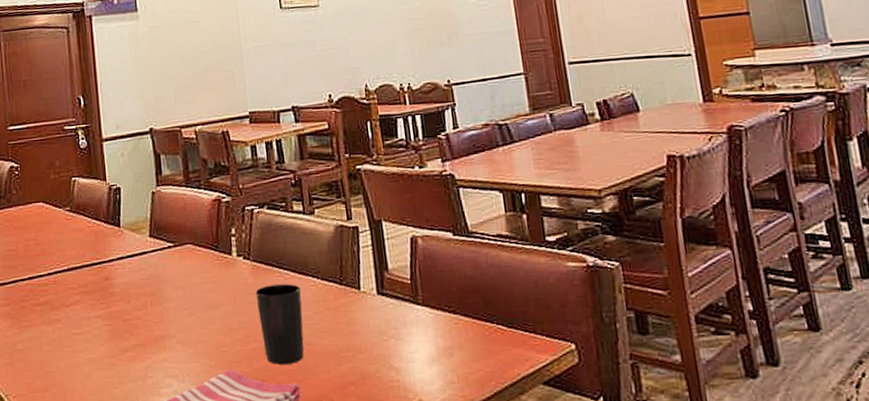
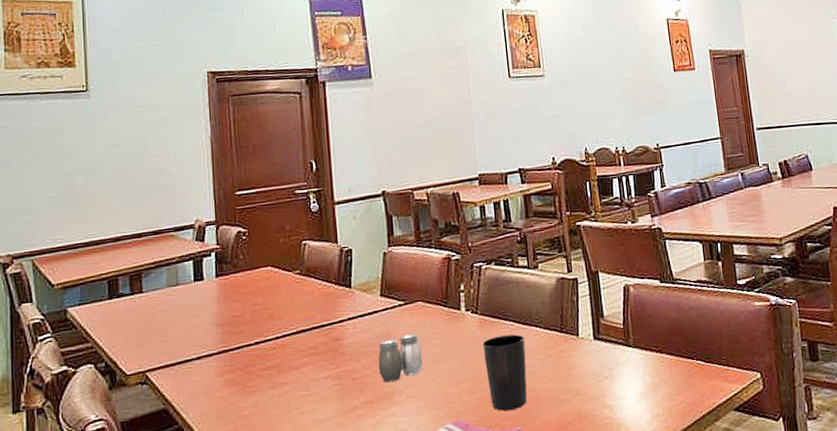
salt and pepper shaker: none [148,277,193,327] -> present [378,333,422,383]

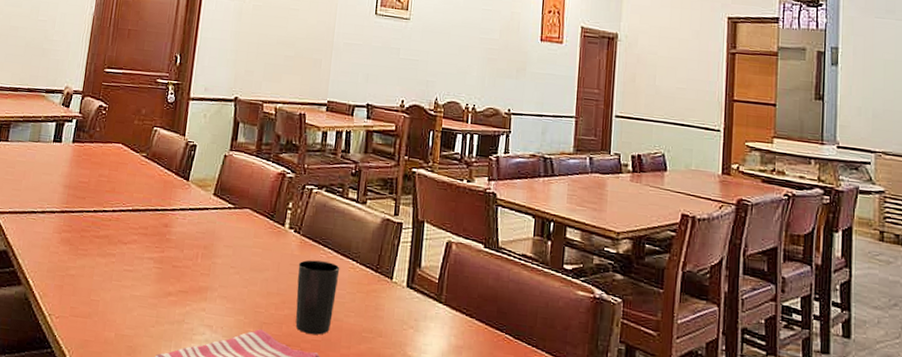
salt and pepper shaker: present [378,333,422,383] -> none [197,236,241,279]

